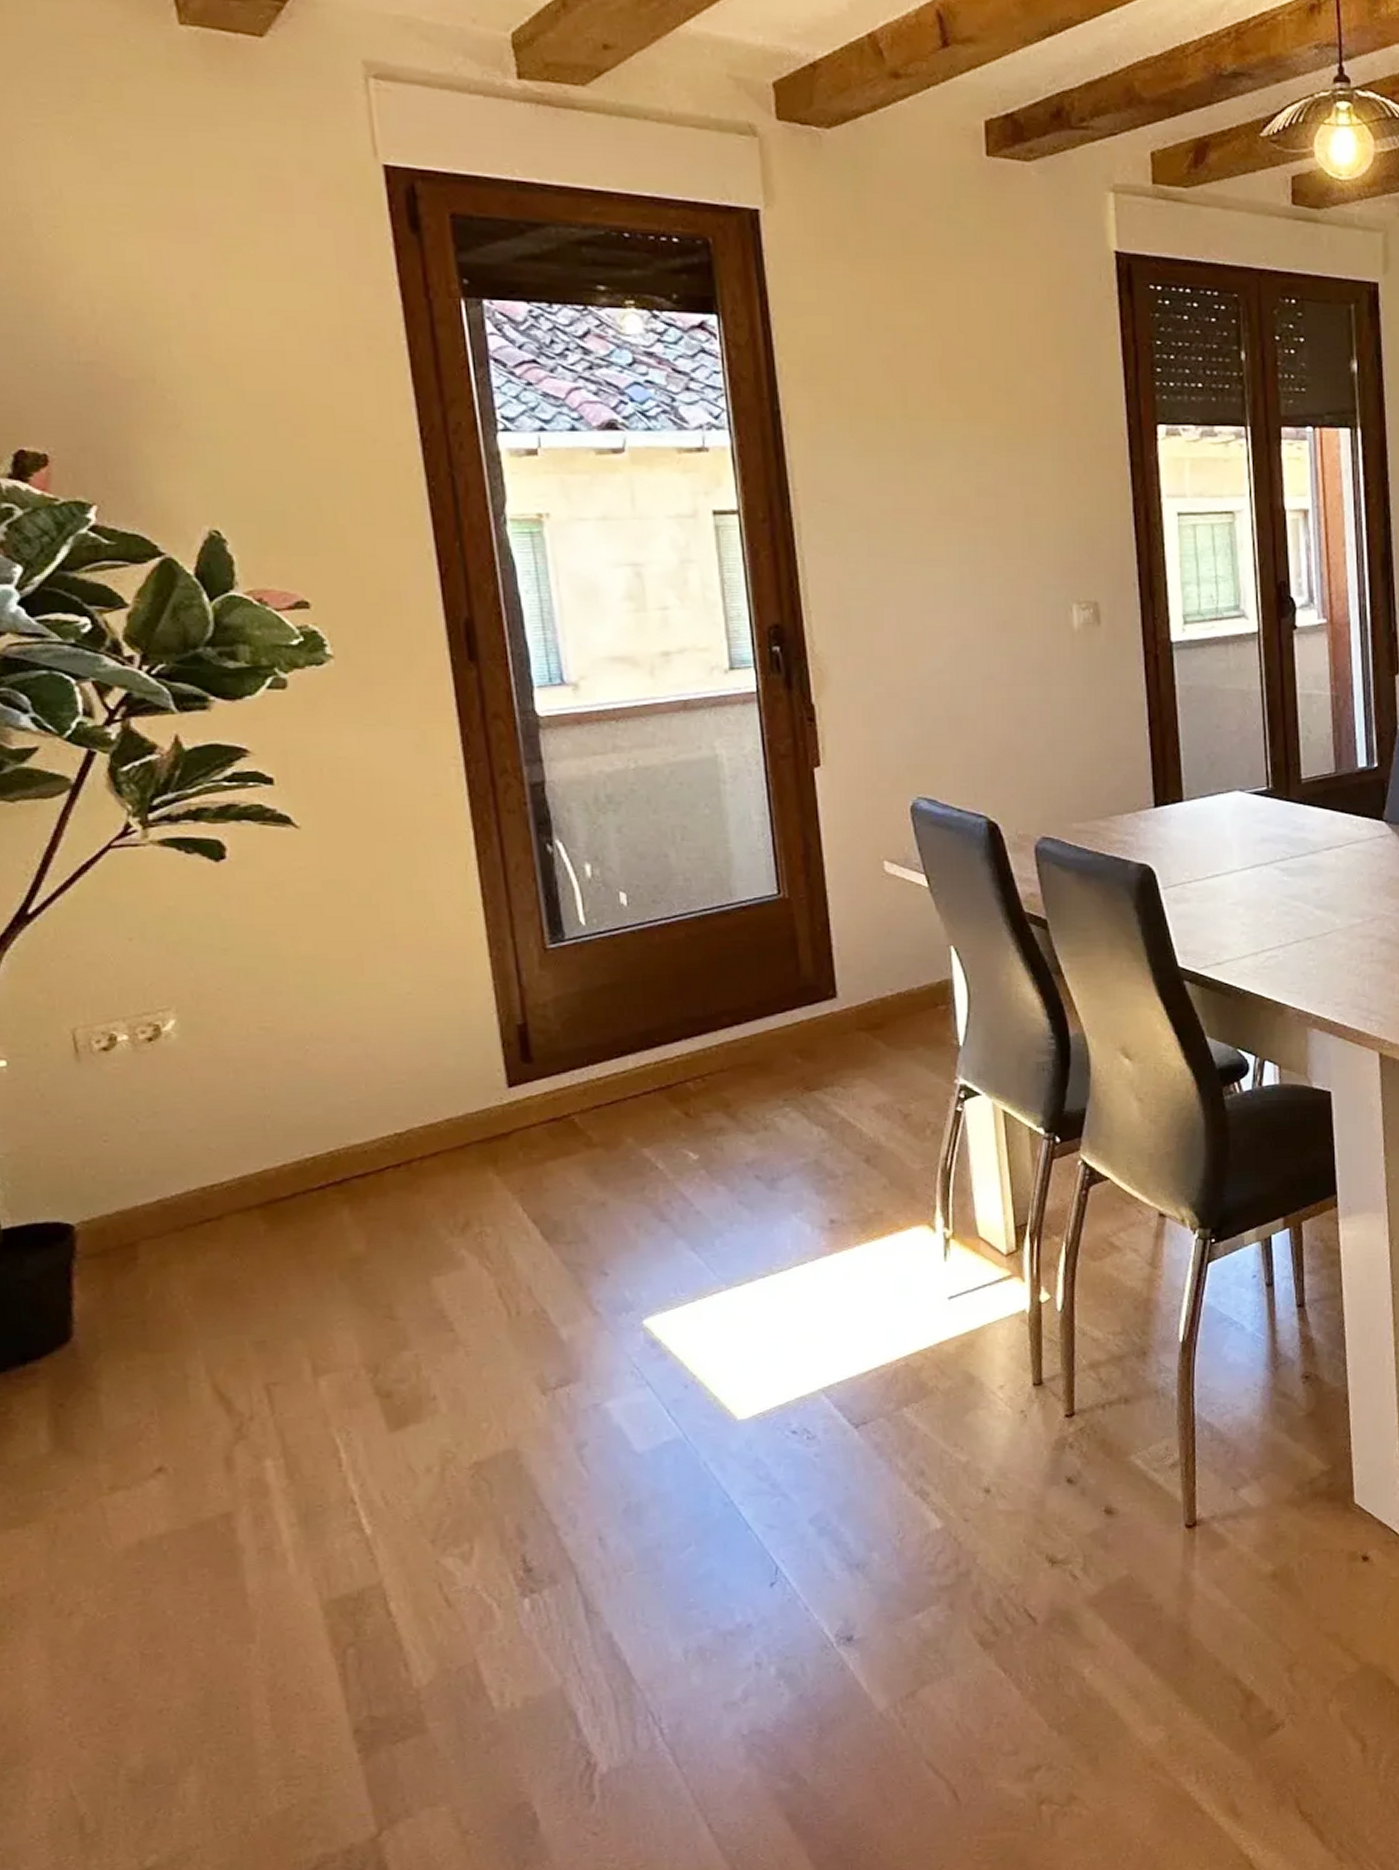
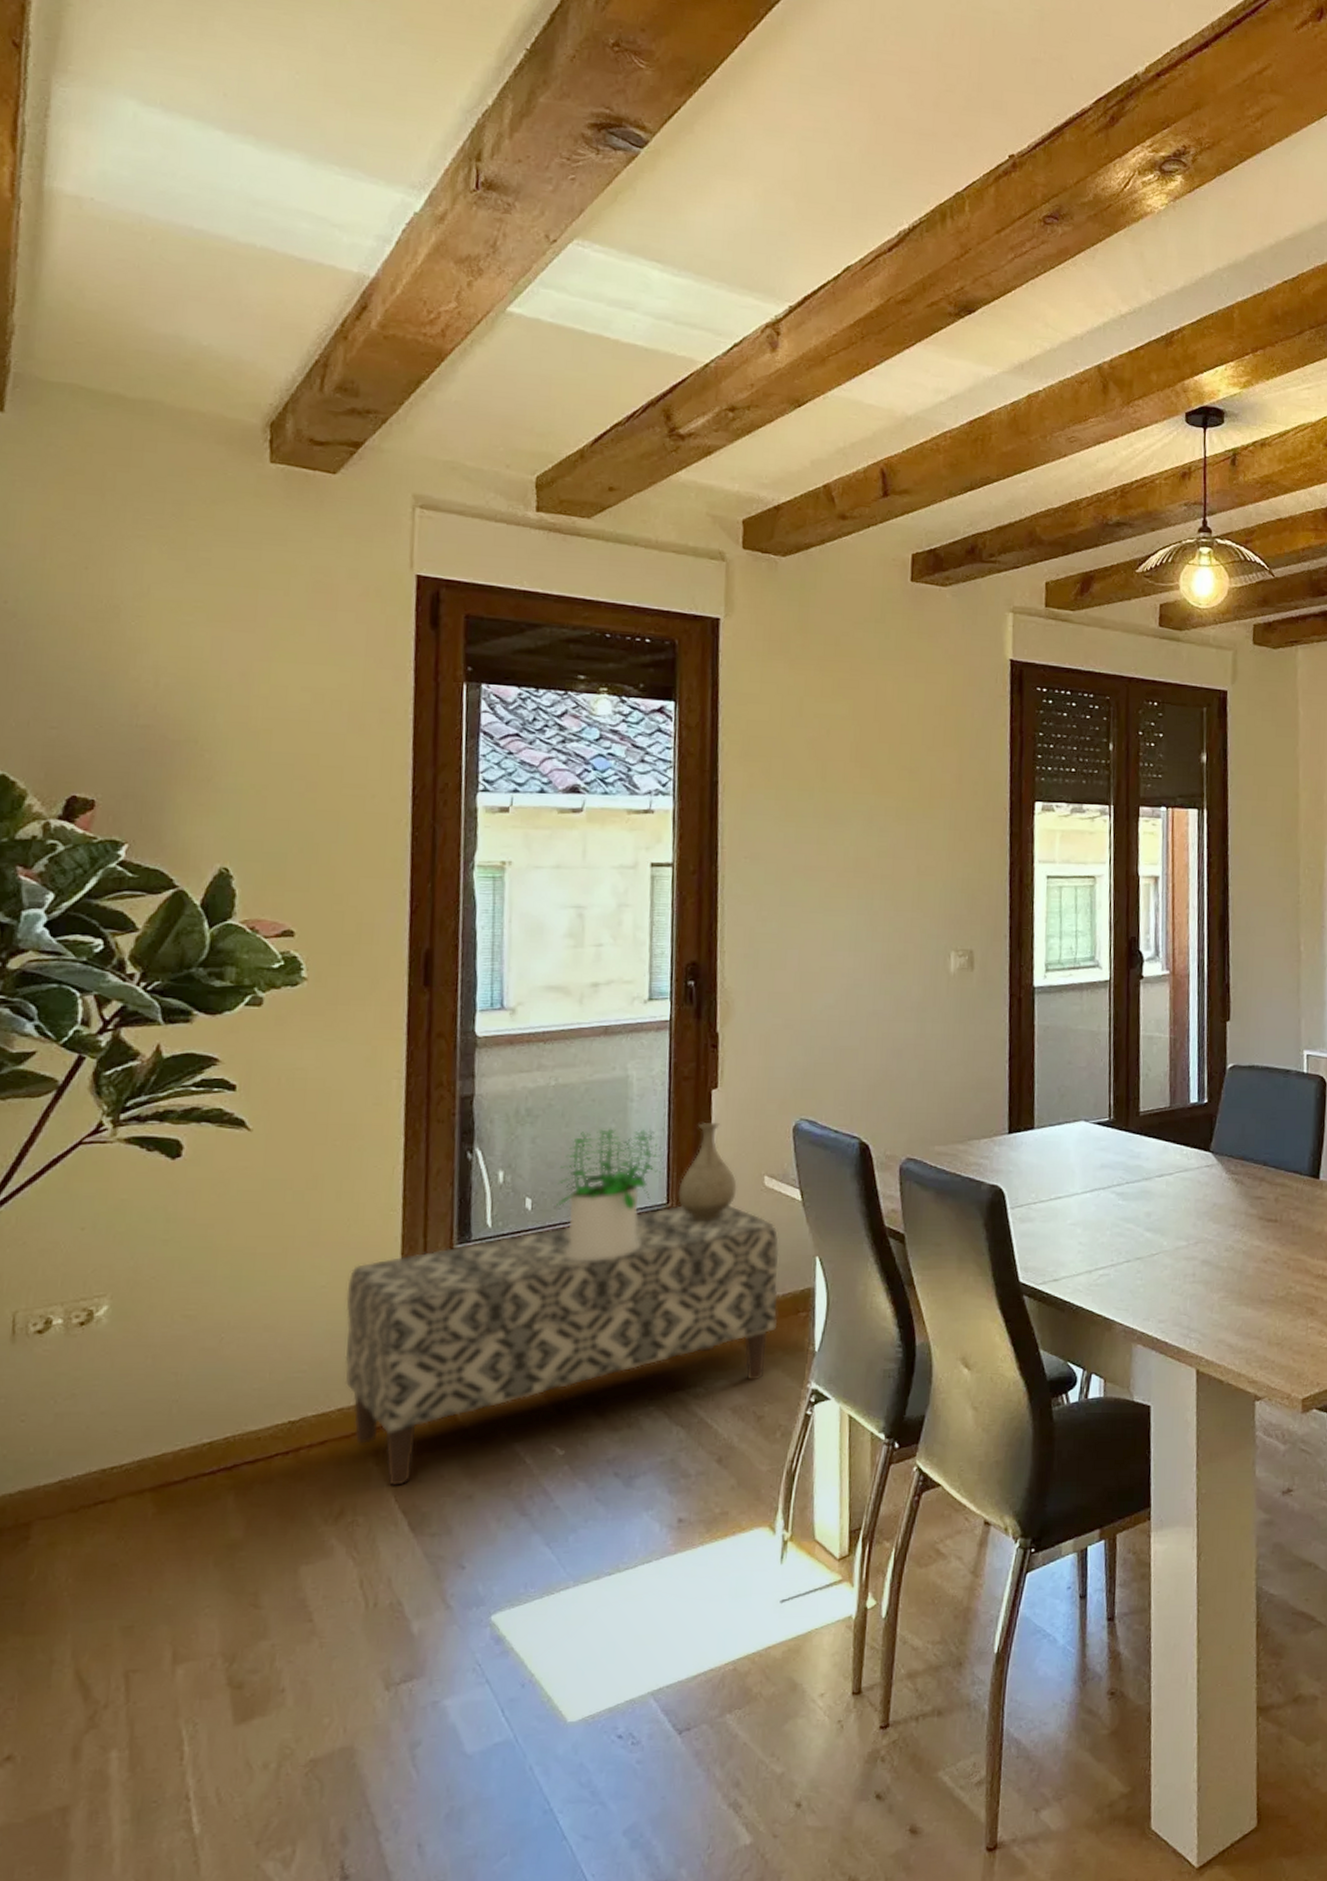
bench: none [434,894,914,1196] -> present [344,1205,779,1486]
potted plant: none [653,814,769,959] -> present [556,1128,665,1262]
vase: none [789,803,855,913] -> present [677,1122,737,1222]

